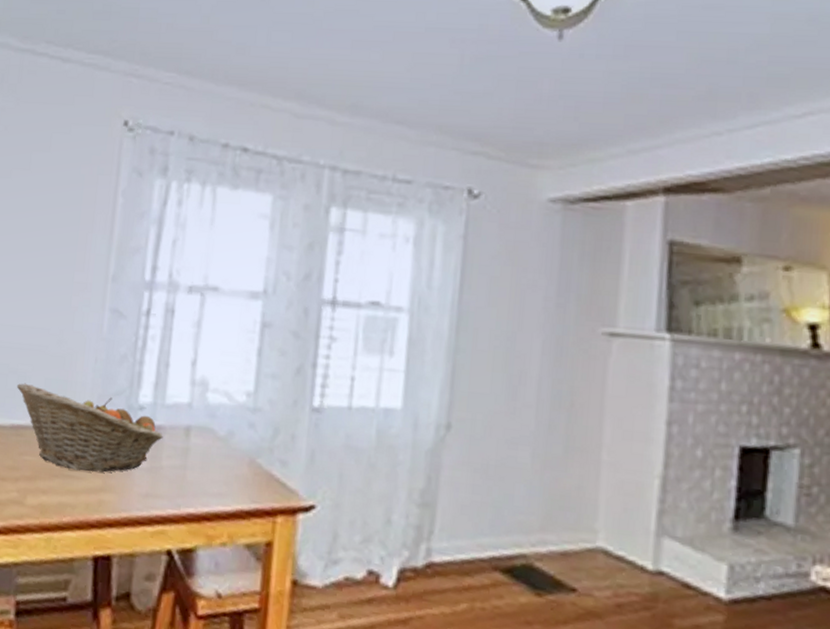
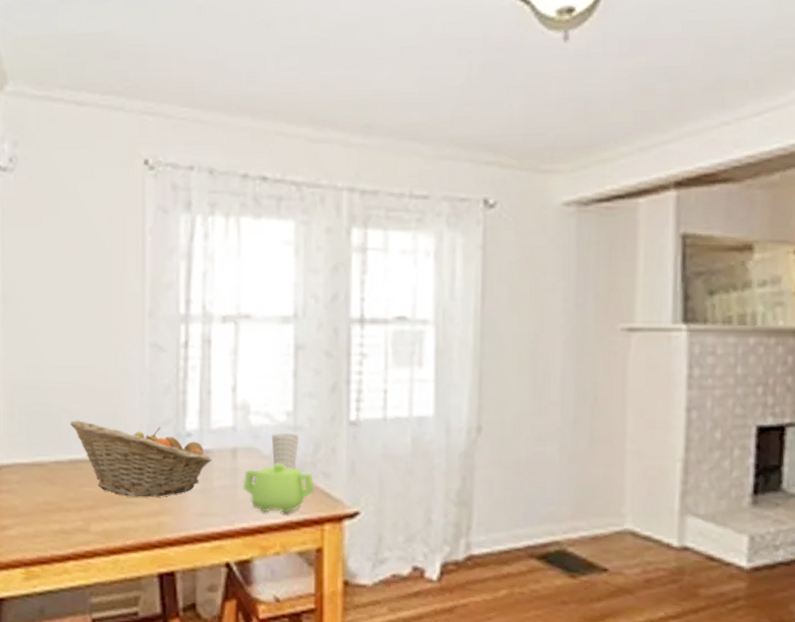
teapot: none [193,446,270,501] -> present [243,463,315,514]
cup: none [228,414,257,455] -> present [271,433,298,470]

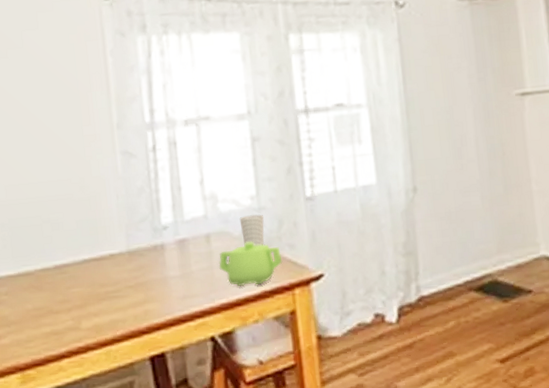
fruit basket: present [70,420,212,497] -> none [52,224,188,291]

